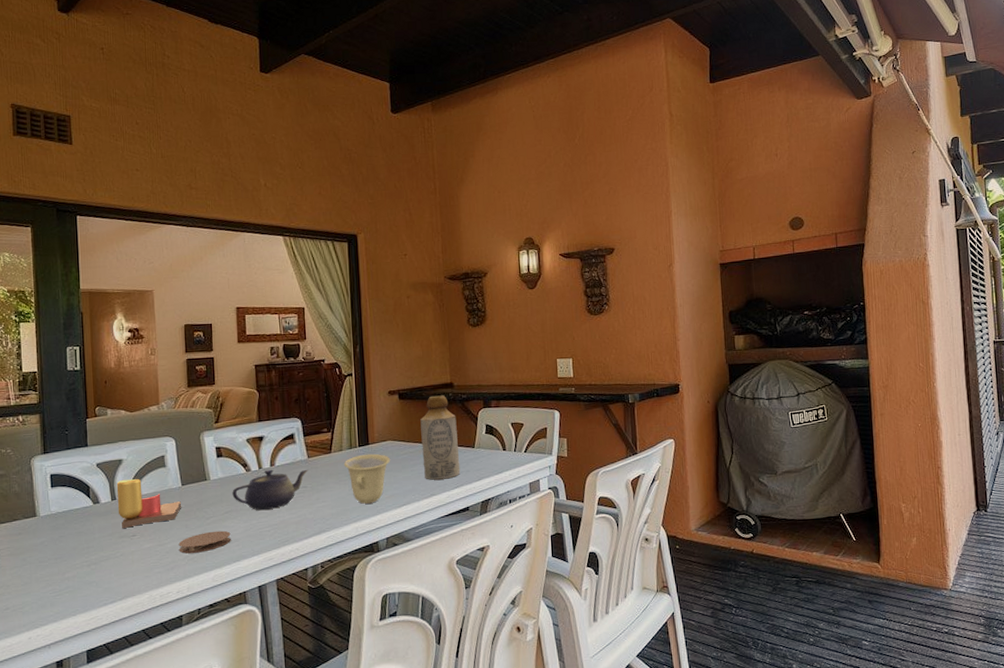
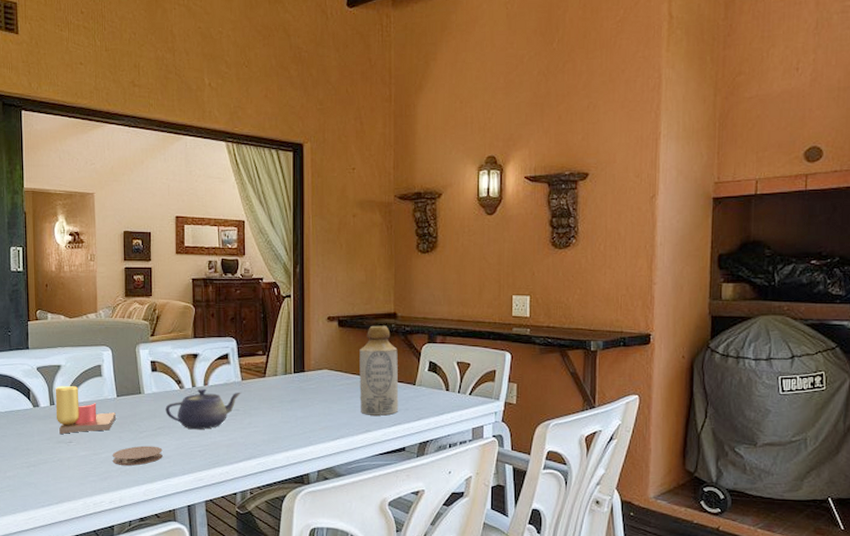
cup: present [344,453,391,504] -> none [277,381,326,433]

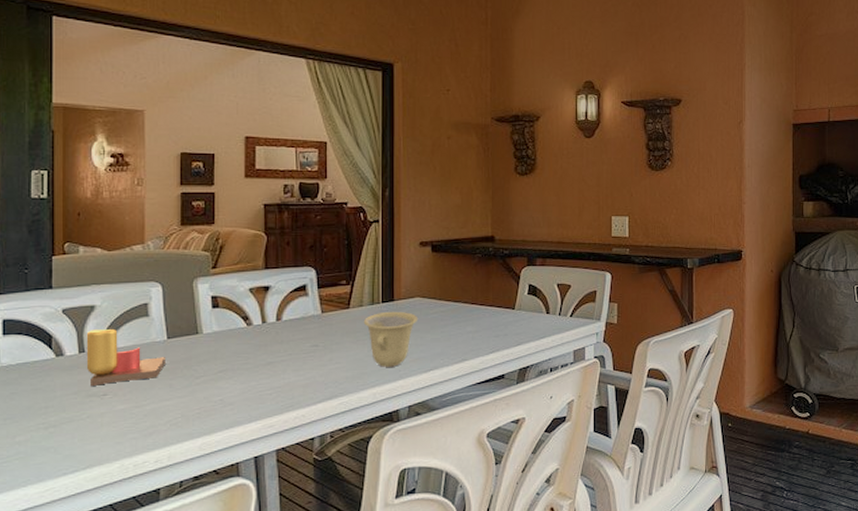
coaster: present [112,445,163,466] -> none [160,392,224,417]
teapot: present [165,388,242,430] -> none [228,324,322,371]
cup: none [277,381,326,433] -> present [363,311,419,367]
bottle: present [360,325,399,416] -> none [455,249,497,343]

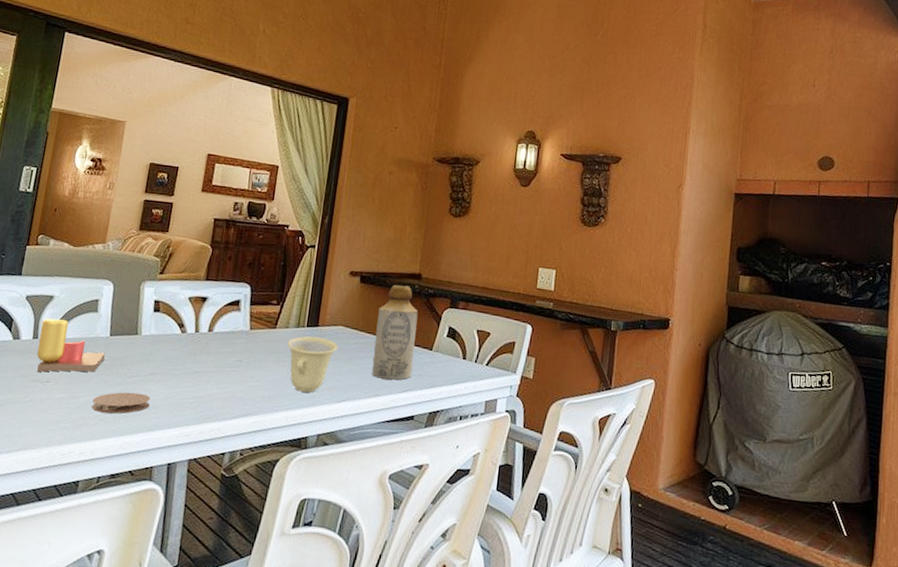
coaster: none [160,392,224,417] -> present [91,392,151,414]
bottle: none [455,249,497,343] -> present [372,284,418,380]

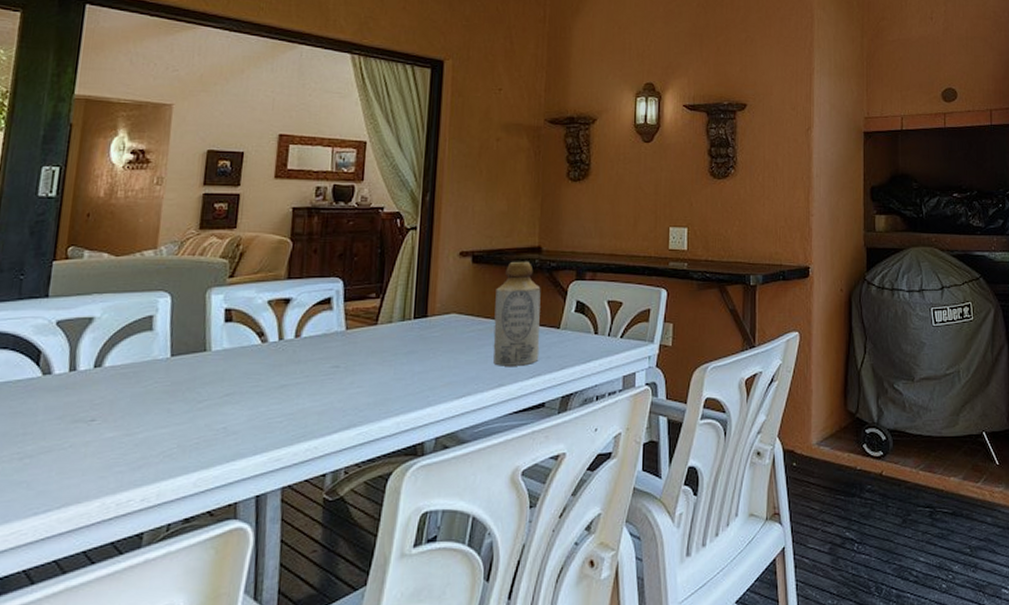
candle: present [36,317,106,373] -> none [75,343,167,411]
coaster: present [91,392,151,414] -> none [153,419,229,448]
cup: present [287,336,339,393] -> none [391,328,453,392]

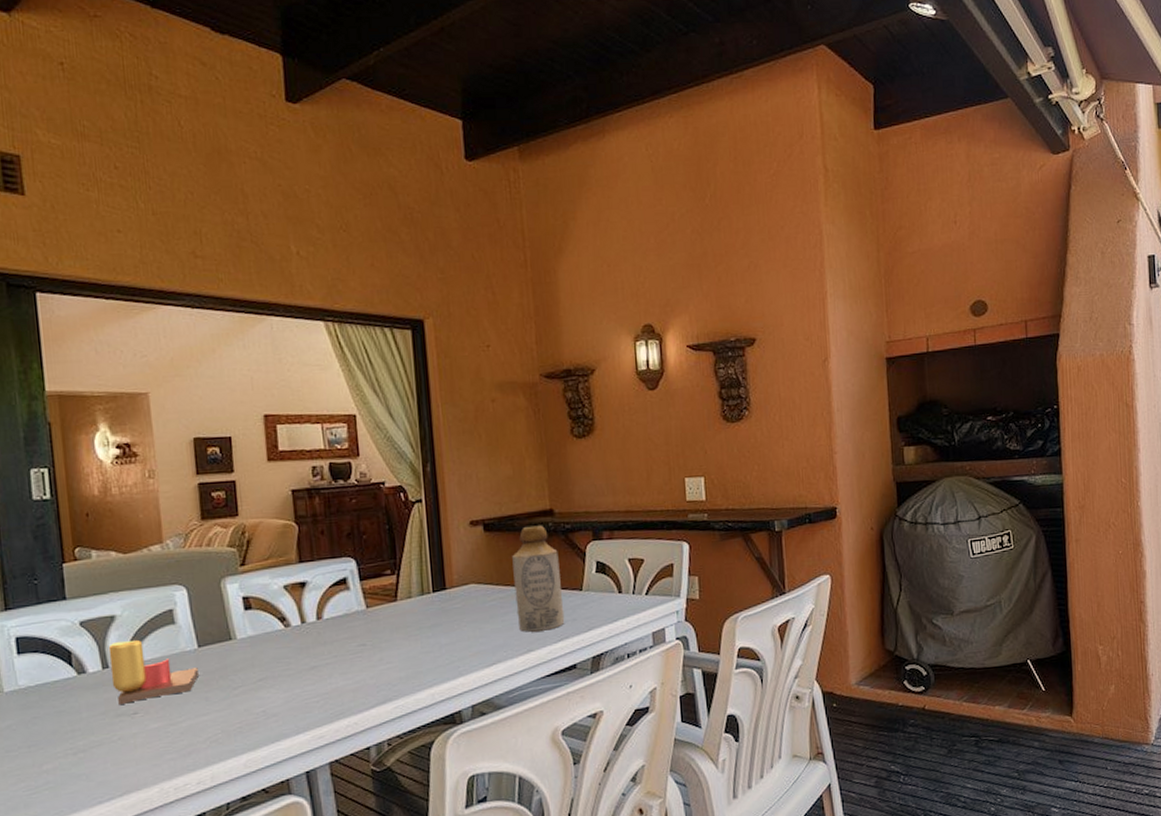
candle: none [75,343,167,411] -> present [108,639,200,706]

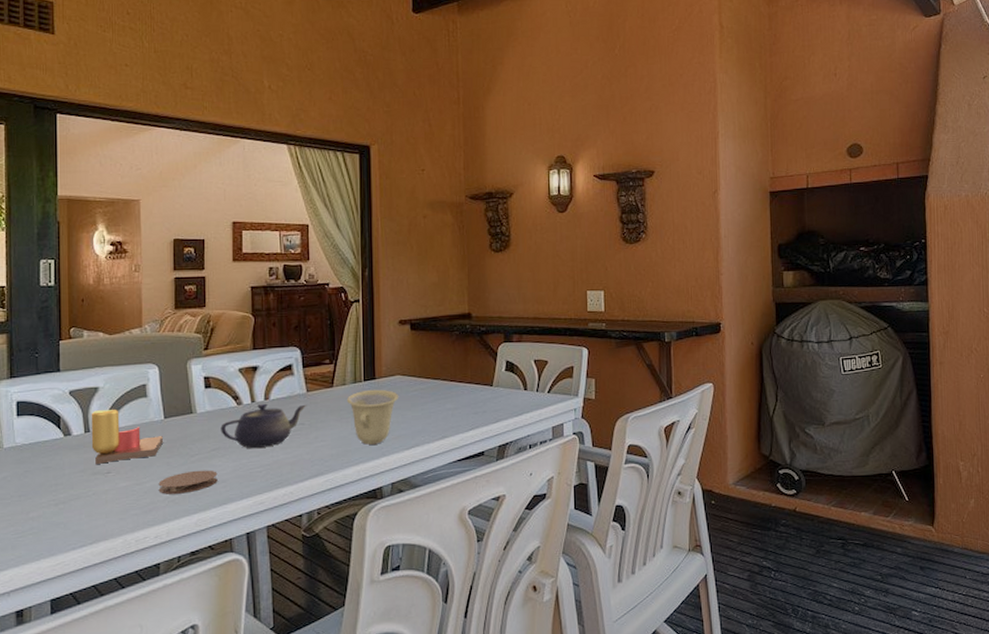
coaster: none [196,703,268,734] -> present [158,470,218,494]
teapot: none [266,622,368,677] -> present [221,403,307,449]
cup: none [413,600,475,664] -> present [346,389,399,445]
bottle: present [512,525,565,632] -> none [433,327,476,421]

